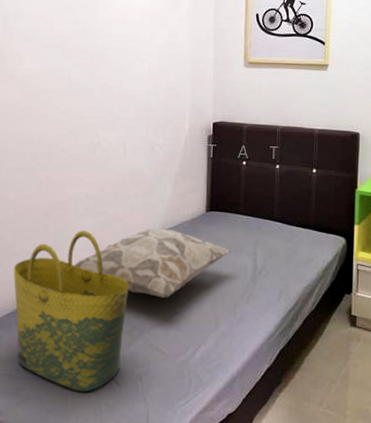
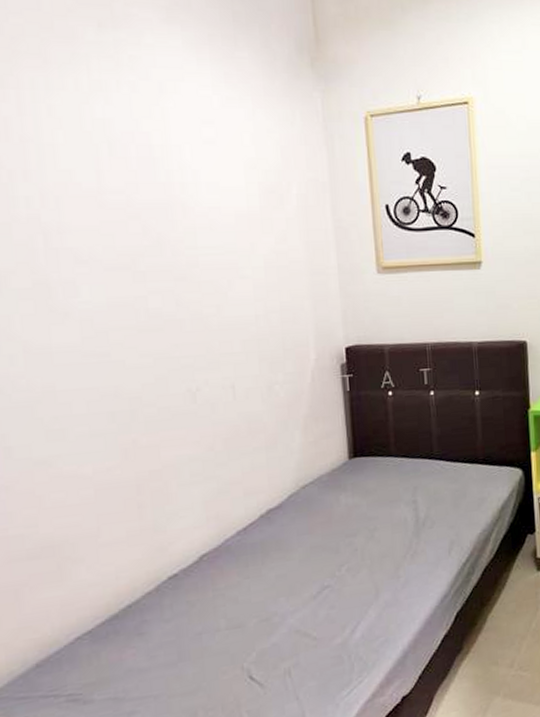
tote bag: present [13,230,129,391] -> none [102,502,261,703]
decorative pillow: present [73,228,231,298] -> none [183,486,385,572]

